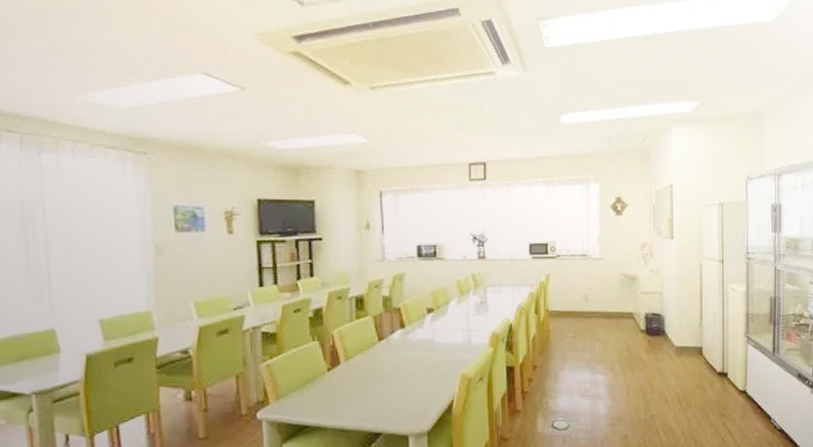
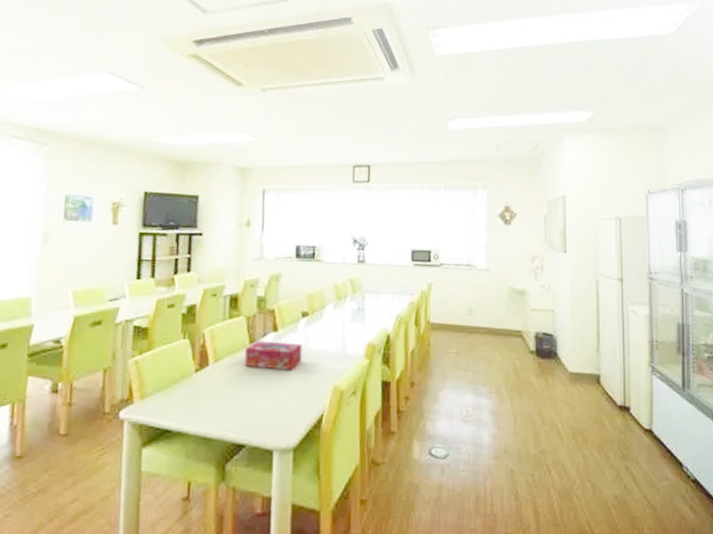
tissue box: none [375,337,430,364] -> present [244,340,303,371]

